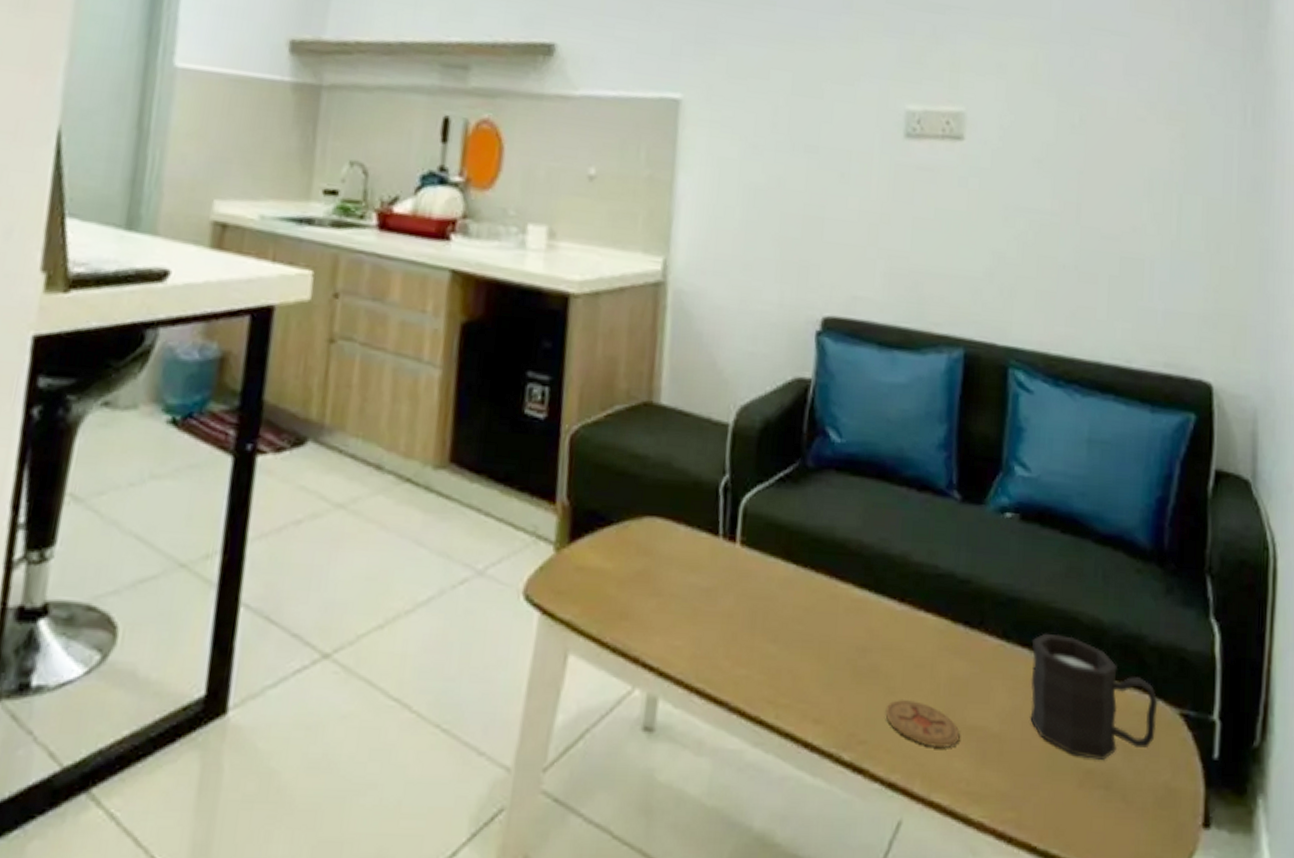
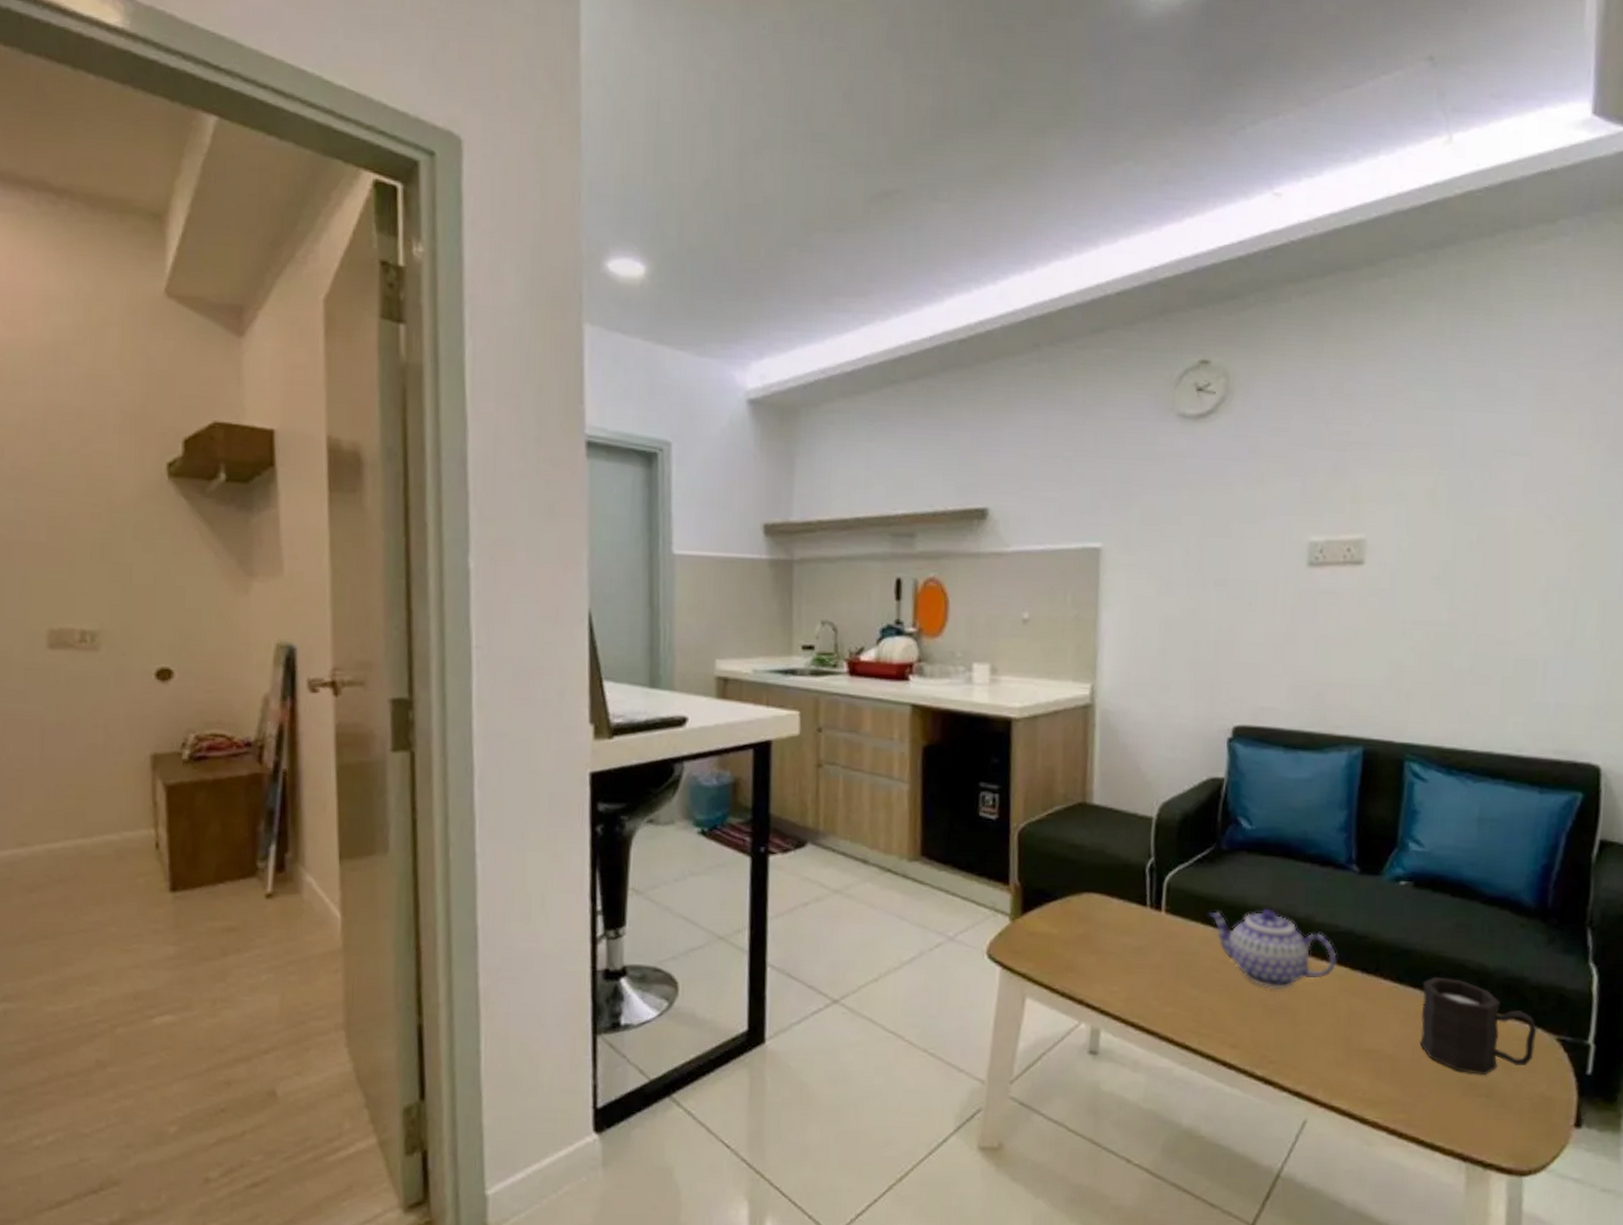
teapot: none [790,542,936,647] -> present [1208,908,1337,990]
coaster: present [885,698,960,748] -> none [1292,1029,1358,1066]

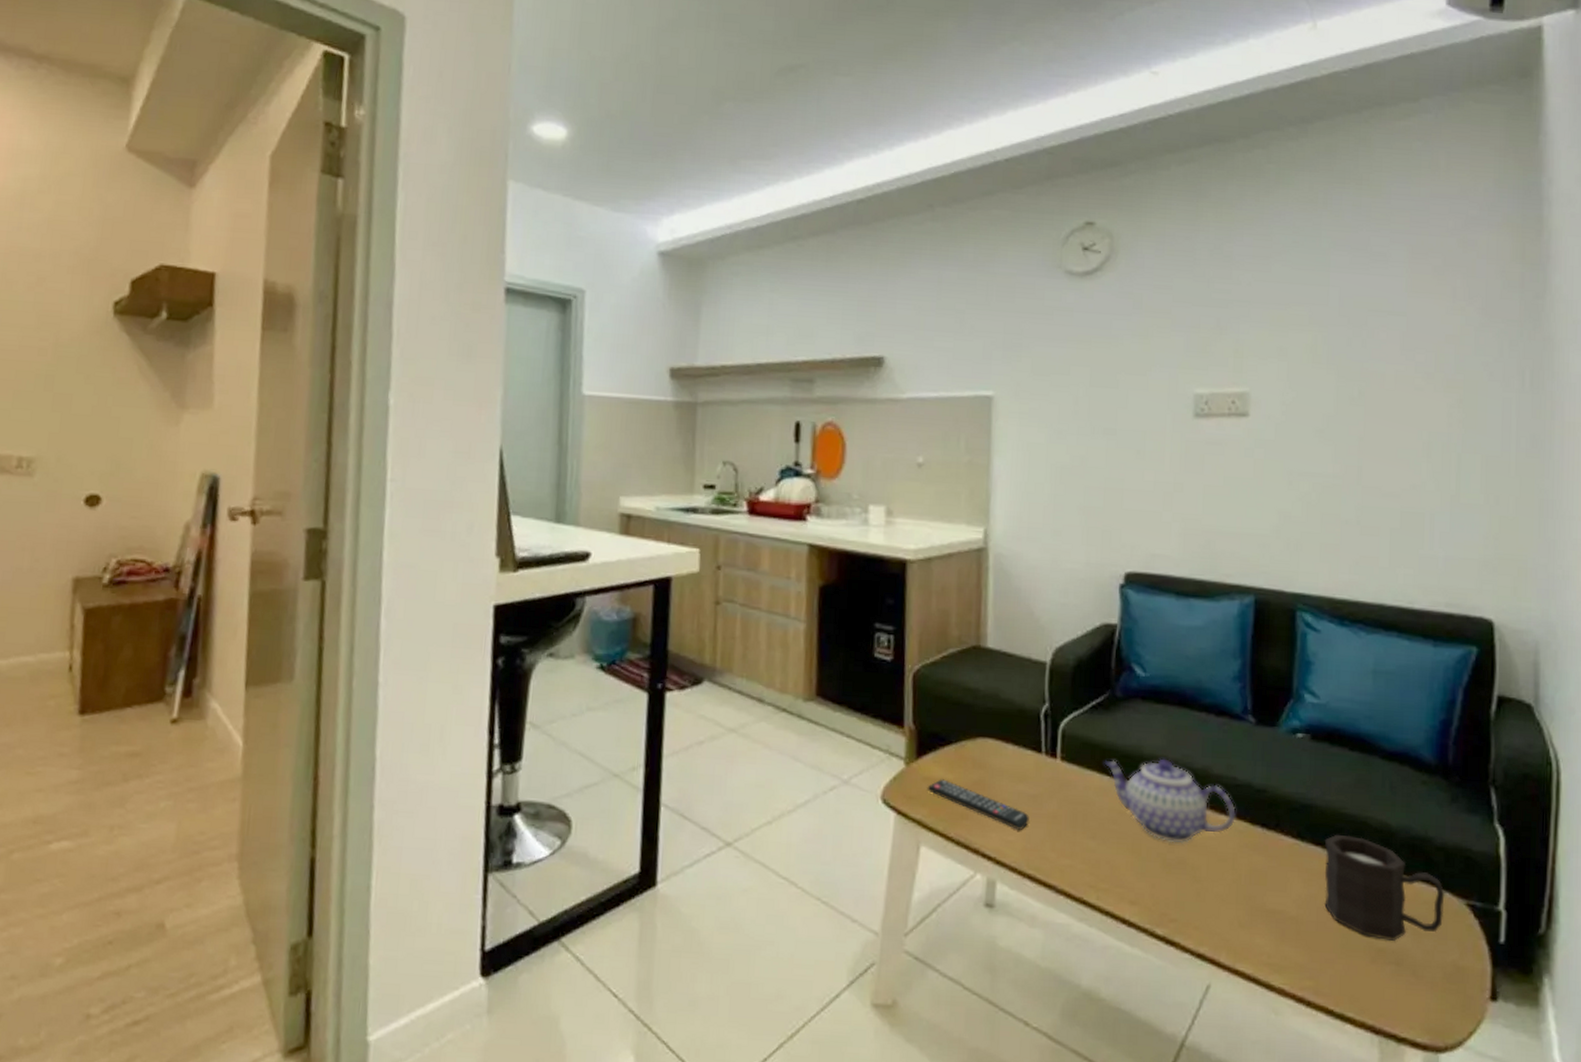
remote control: none [1032,934,1133,980] -> present [927,779,1029,830]

